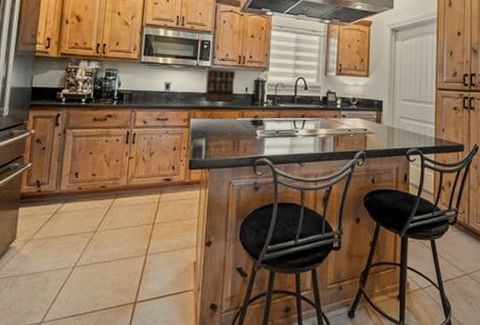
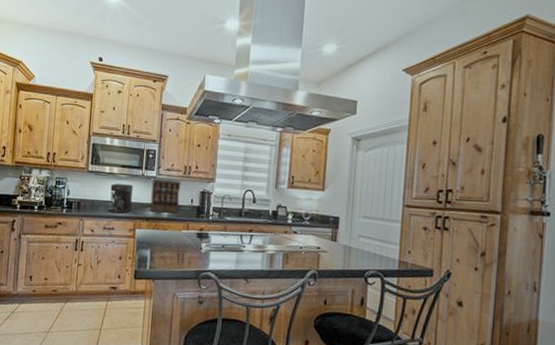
coffee maker: none [161,74,188,104] -> present [108,183,134,214]

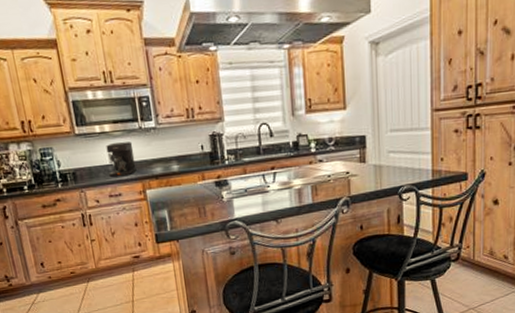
spice rack: present [150,179,181,214] -> none [153,127,190,169]

